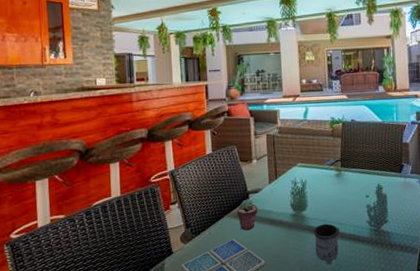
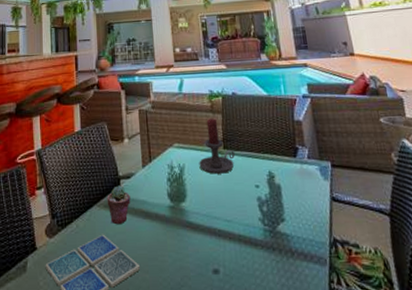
mug: present [314,223,340,262] -> none [195,220,228,270]
candle holder: none [319,142,350,188] -> present [199,118,235,174]

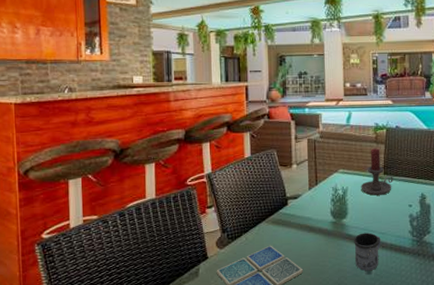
potted succulent: present [107,185,131,225] -> none [275,205,297,238]
mug: none [195,220,228,270] -> present [354,232,381,272]

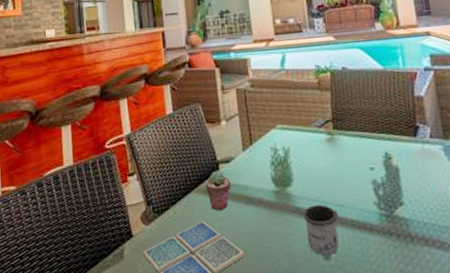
potted succulent: none [275,205,297,238] -> present [205,170,231,211]
candle holder: present [361,148,393,196] -> none [305,96,346,157]

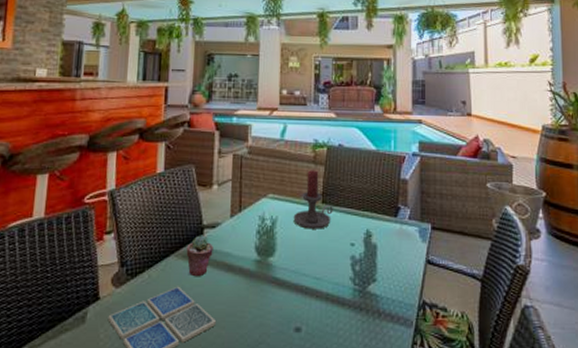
mug: present [303,204,339,256] -> none [281,276,315,328]
candle holder: none [305,96,346,157] -> present [293,170,333,229]

